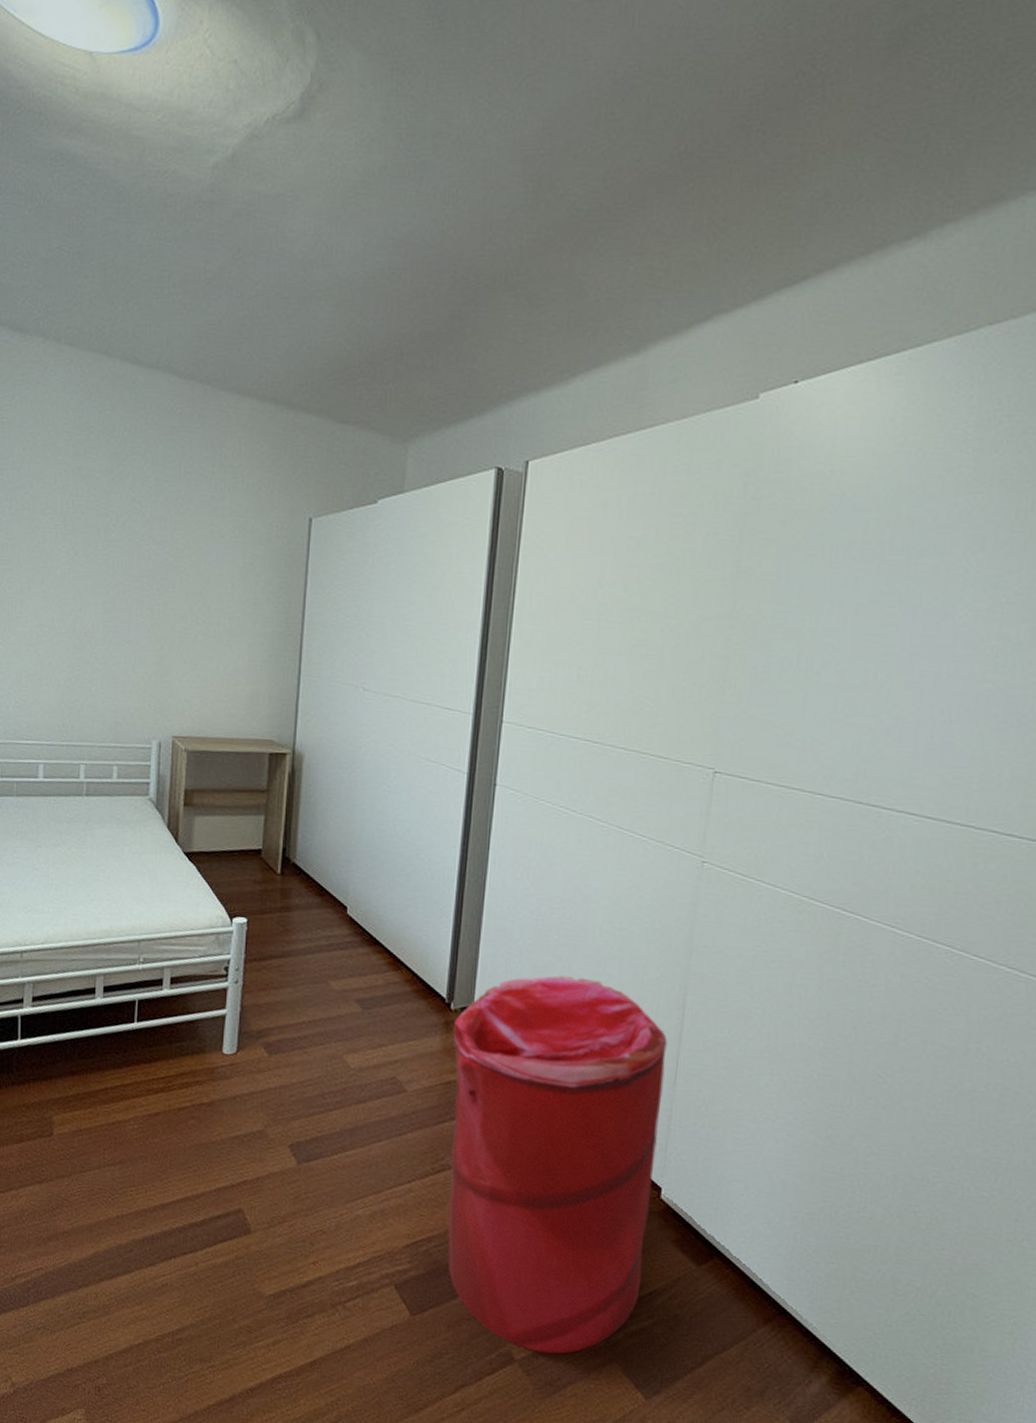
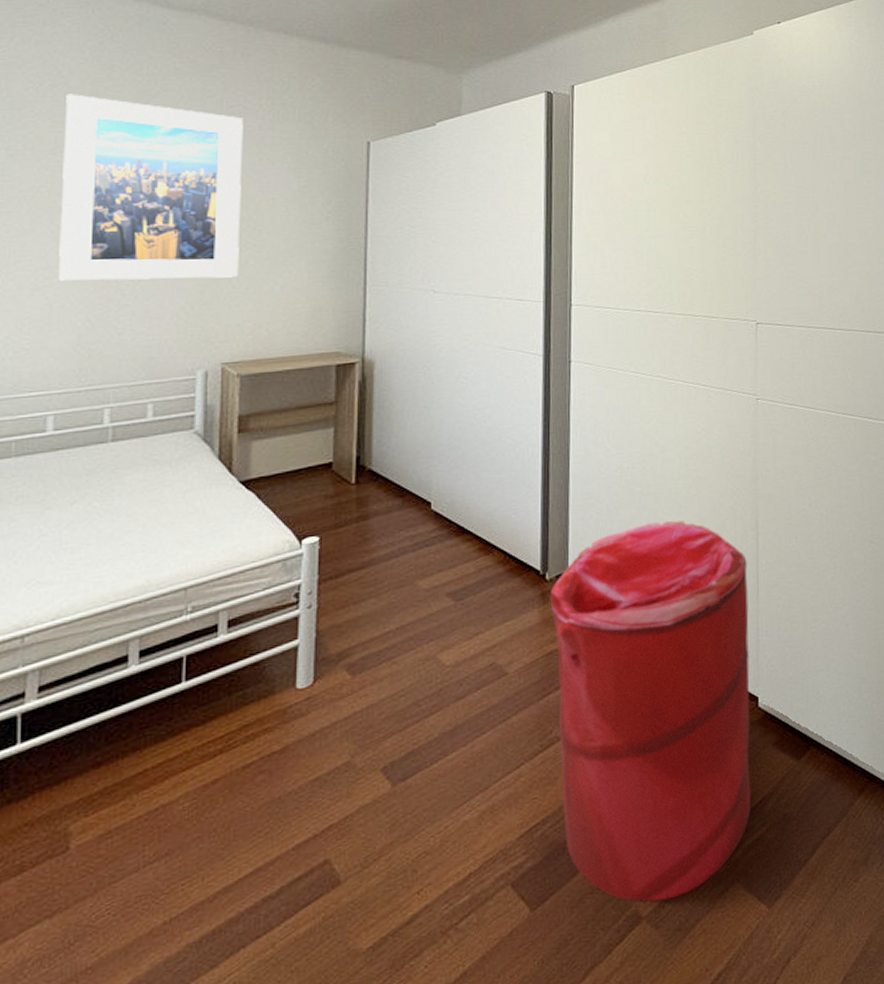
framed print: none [48,455,198,652] -> present [59,94,243,281]

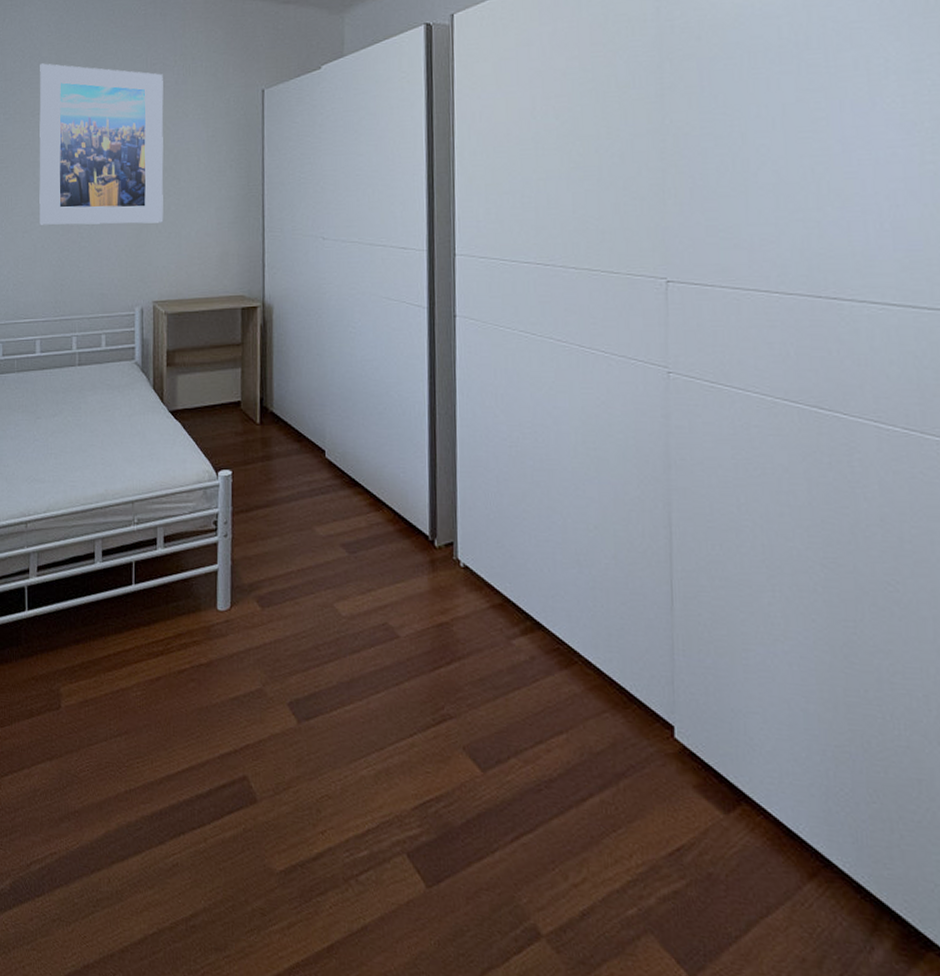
laundry hamper: present [550,520,752,903] -> none [439,501,667,927]

